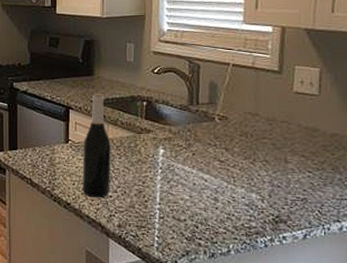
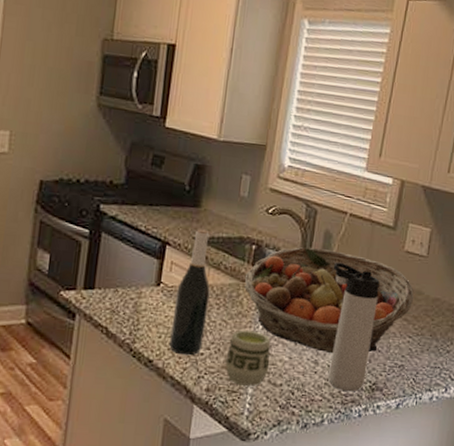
cup: none [132,174,172,223] -> present [225,330,271,387]
fruit basket: none [140,98,309,191] -> present [243,246,414,354]
thermos bottle: none [221,108,271,225] -> present [328,261,380,392]

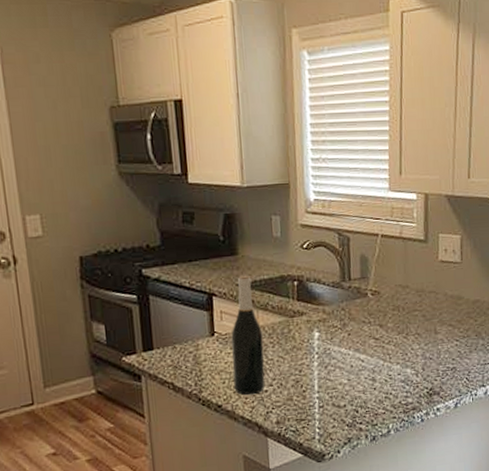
cup: present [225,330,271,387] -> none [289,361,331,414]
fruit basket: present [243,246,414,354] -> none [292,273,455,369]
thermos bottle: present [328,261,380,392] -> none [374,282,422,401]

